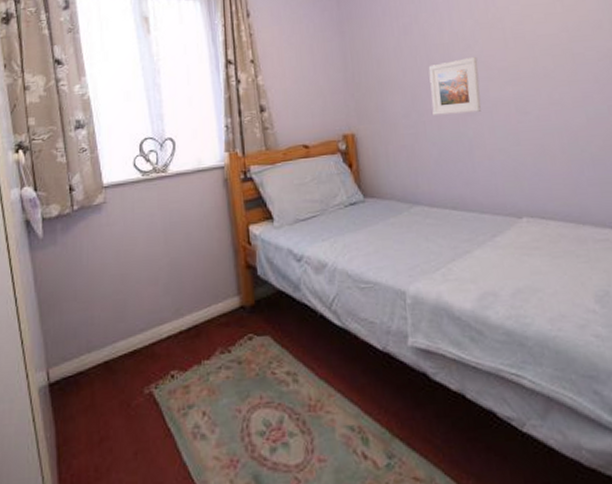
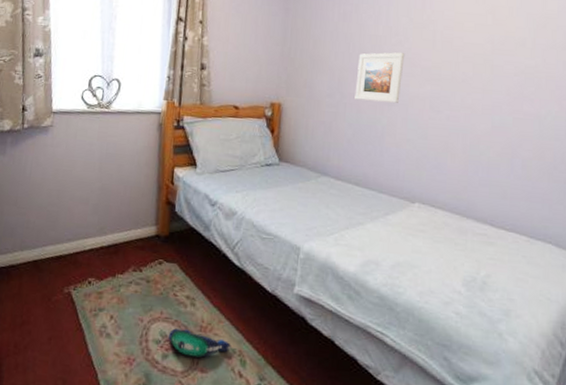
plush toy: none [274,412,348,445] -> present [169,328,231,358]

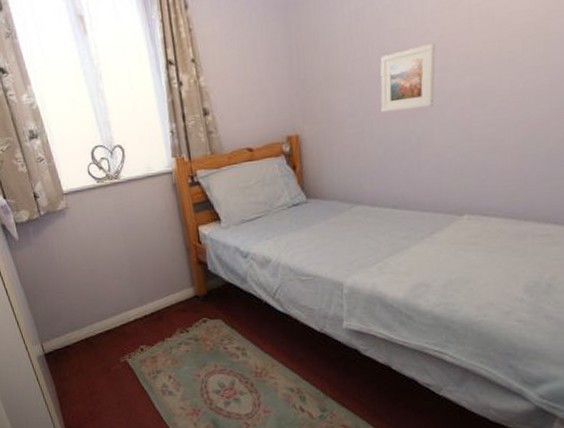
plush toy: present [169,328,231,358] -> none [227,377,289,400]

